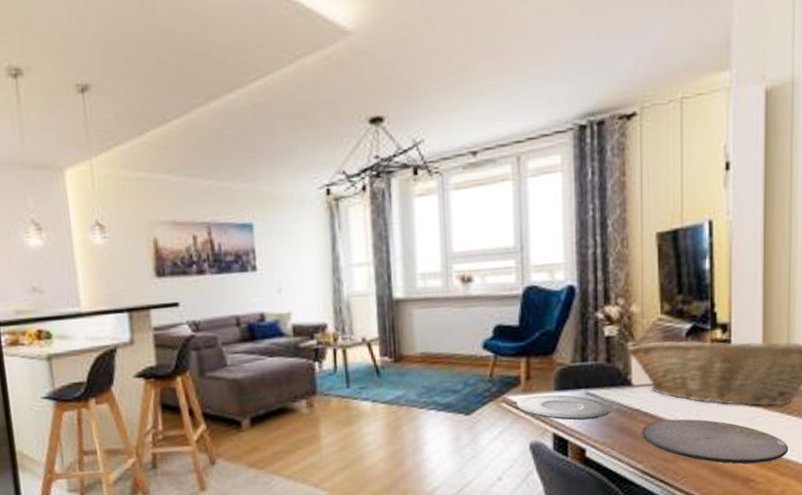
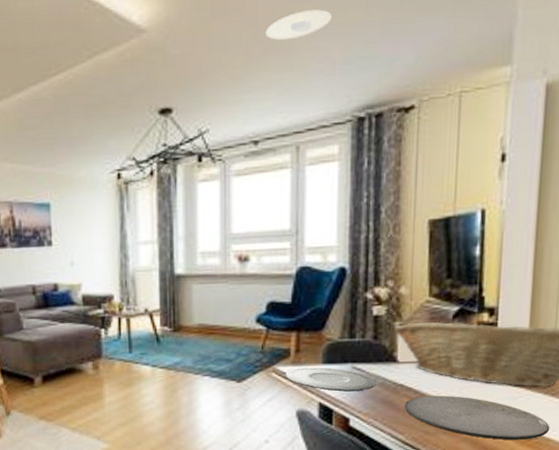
recessed light: none [479,11,547,44] -> present [265,9,332,41]

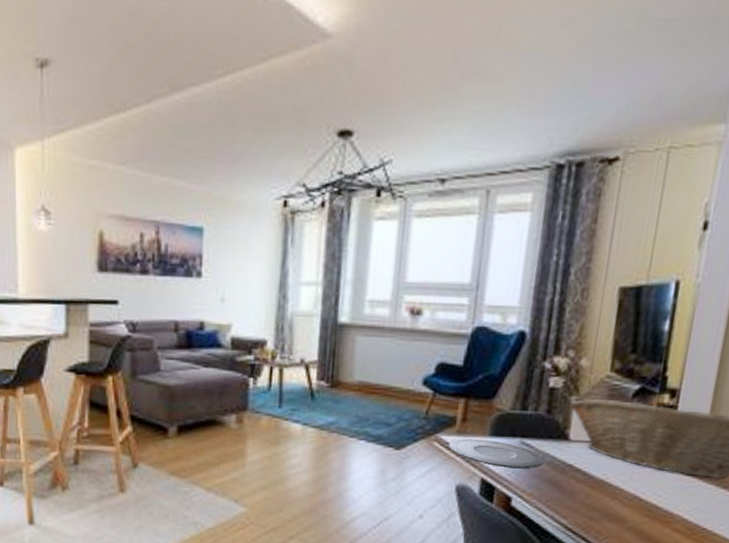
recessed light: present [265,9,332,41] -> none [466,34,541,67]
plate: present [404,395,550,441] -> none [570,478,718,533]

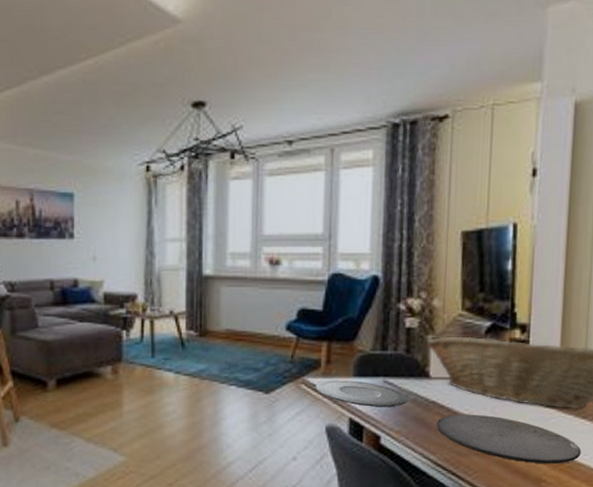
plate: none [570,478,718,533] -> present [436,414,582,464]

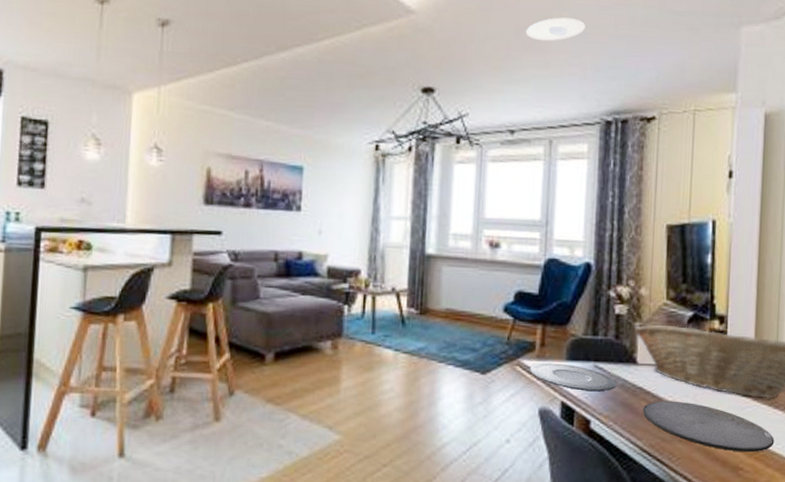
recessed light: none [302,13,368,41] -> present [526,17,585,42]

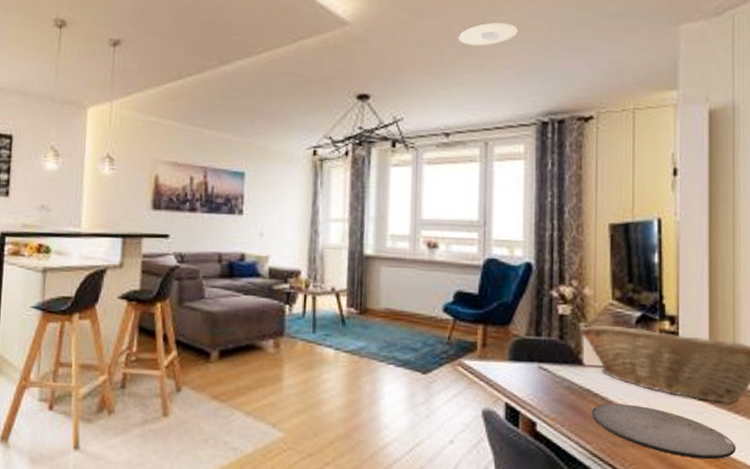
plate: present [530,363,617,392] -> none [472,363,563,393]

